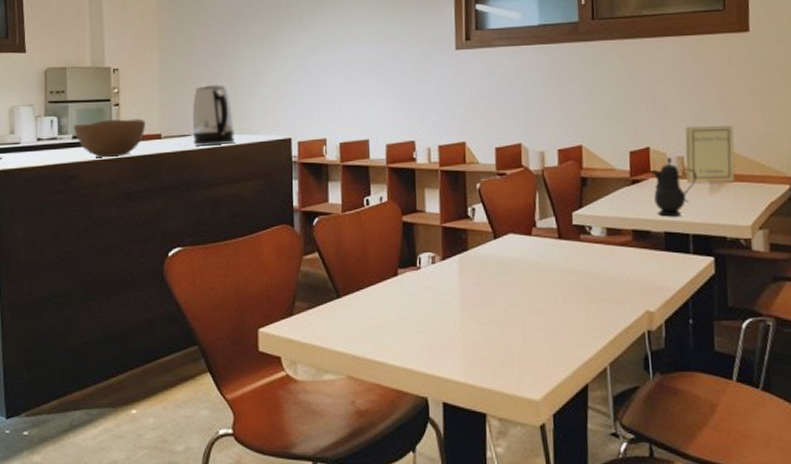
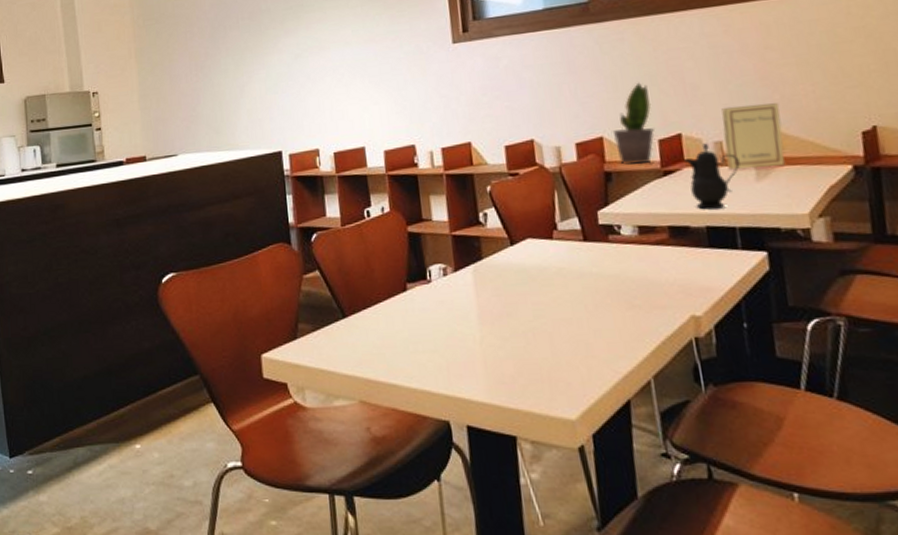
bowl: present [73,118,146,158] -> none [56,141,130,185]
kettle: present [193,84,234,146] -> none [176,100,222,166]
potted plant: none [590,98,627,173] -> present [612,82,655,165]

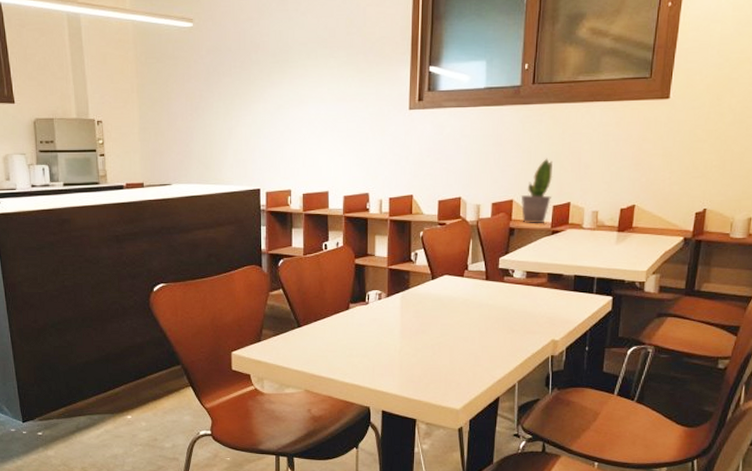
coffeepot: present [683,143,740,210] -> none [568,211,607,263]
book: present [721,103,785,170] -> none [598,184,644,234]

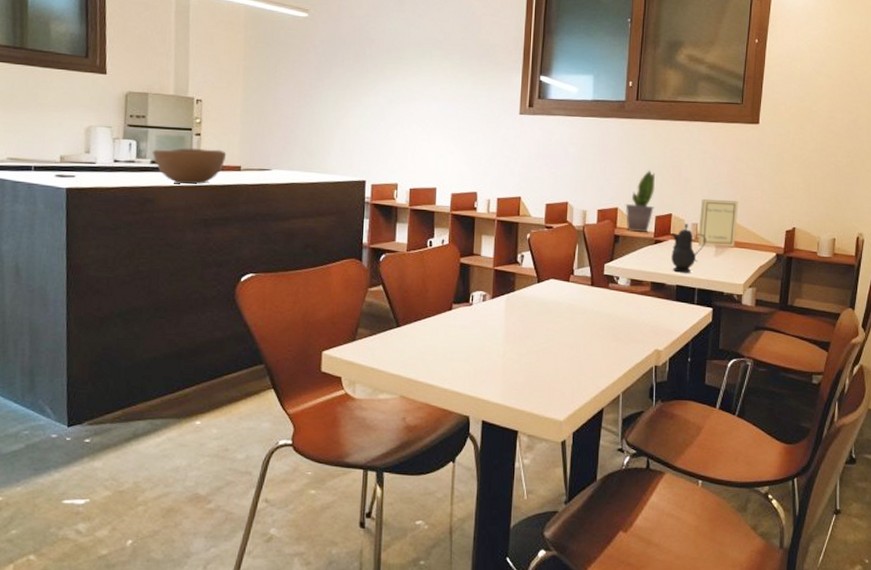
bowl: none [63,168,130,204] -> present [152,148,227,185]
coffeepot: none [568,211,607,263] -> present [669,223,706,273]
book: none [598,184,644,234] -> present [698,198,739,248]

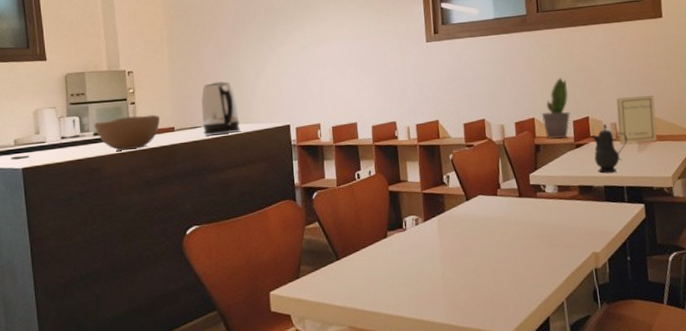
kettle: none [272,123,312,182] -> present [201,80,240,136]

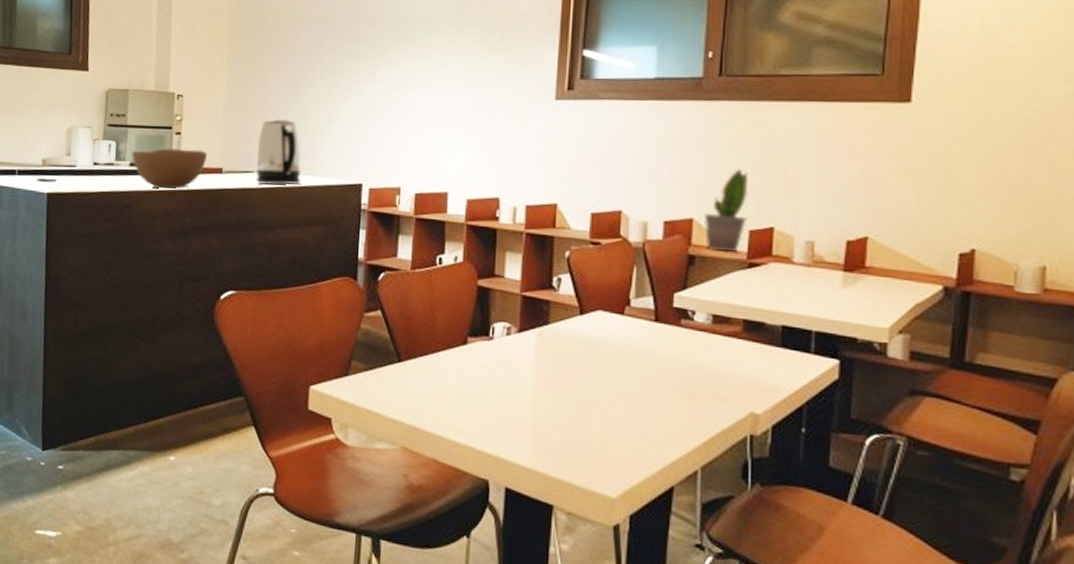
coffeepot: present [589,124,628,173] -> none [771,241,828,310]
book: present [616,95,657,144] -> none [815,207,880,277]

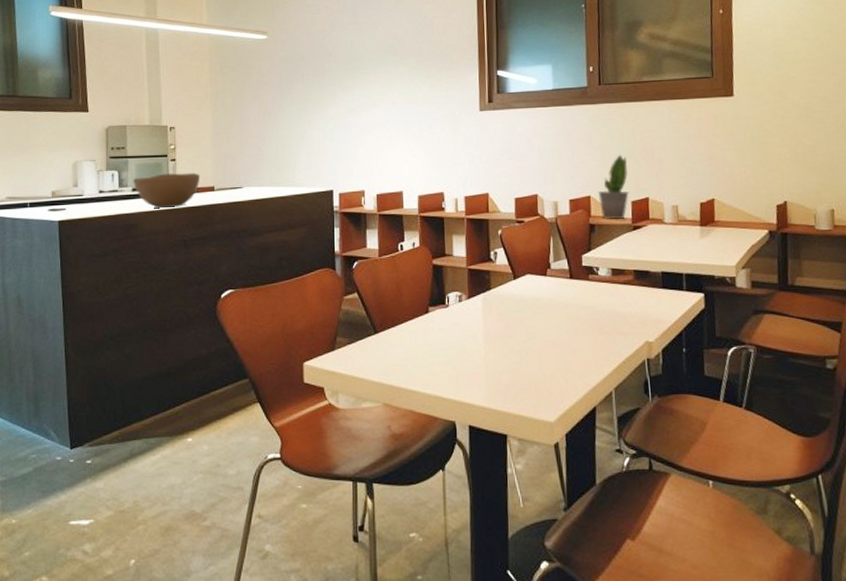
kettle: present [256,118,301,185] -> none [244,141,281,197]

